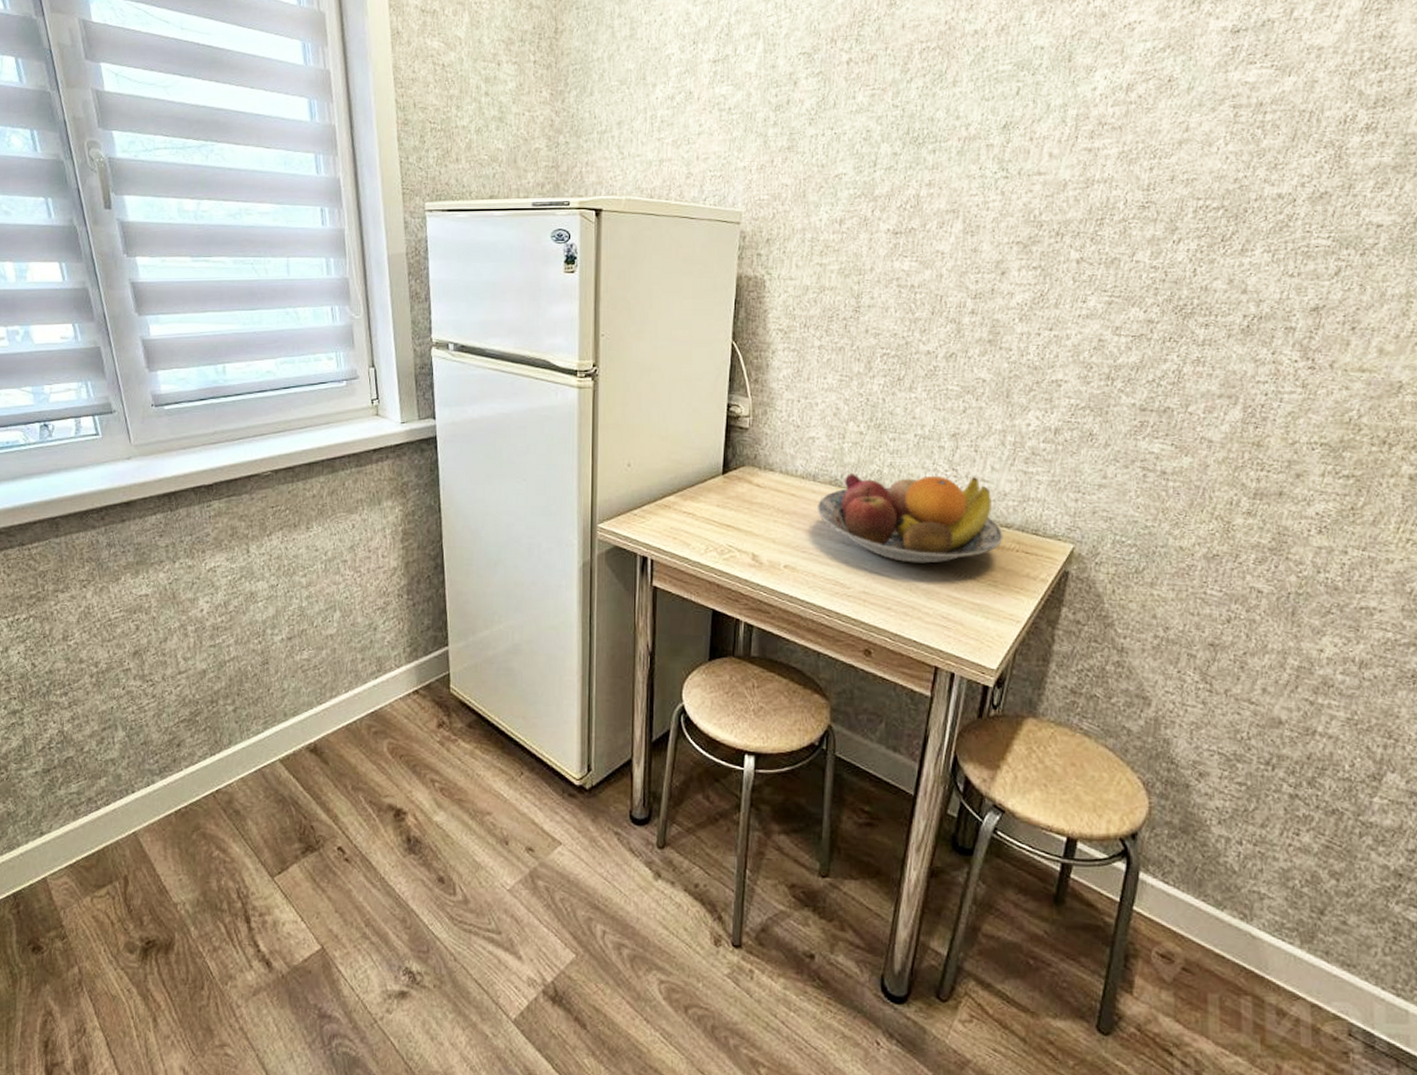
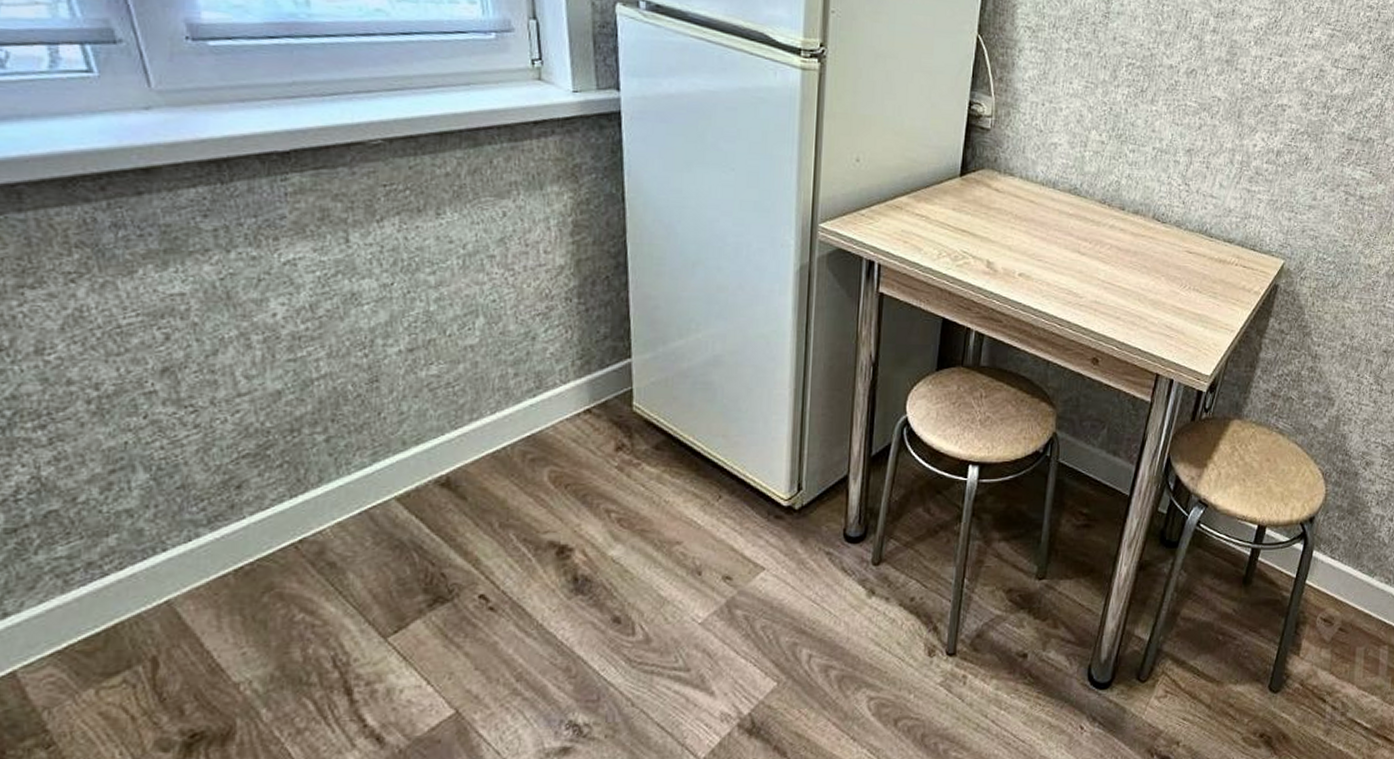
fruit bowl: present [816,474,1003,564] -> none [1054,183,1226,275]

